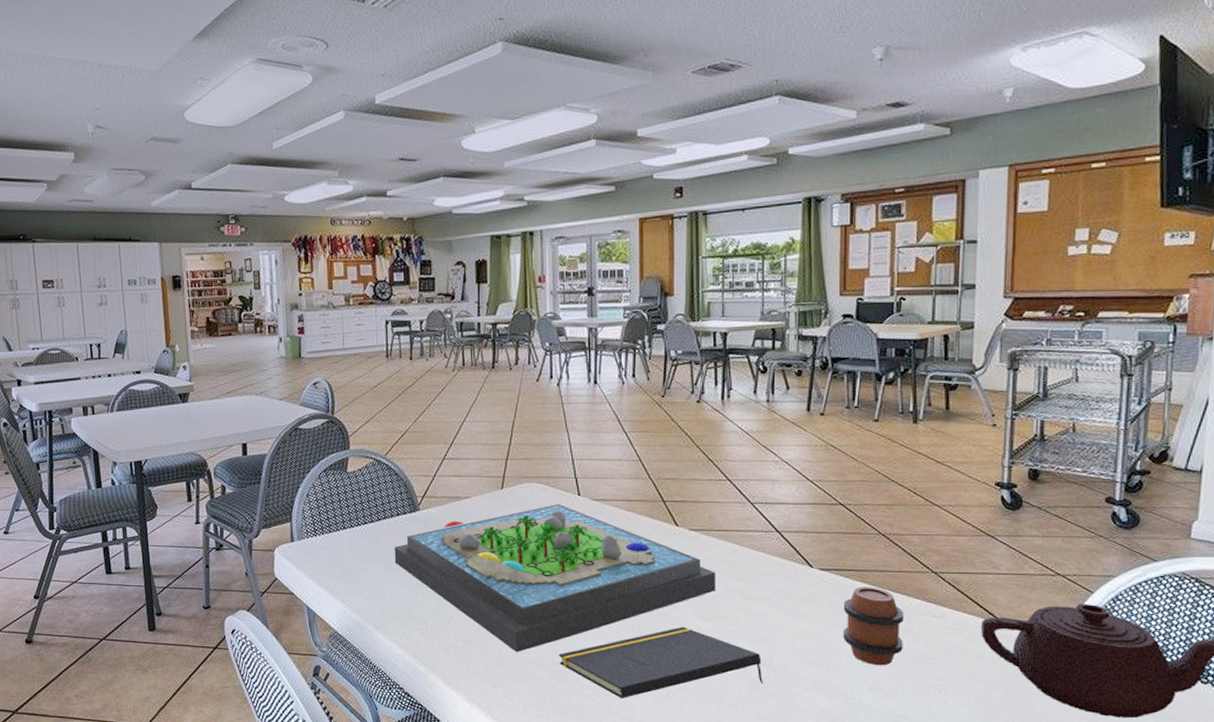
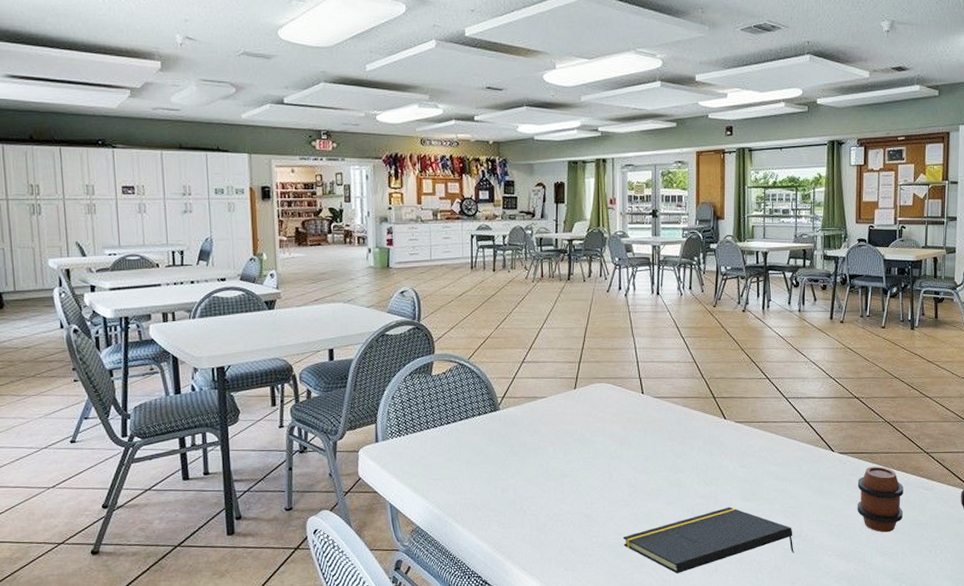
board game: present [394,503,716,652] -> none [475,401,757,537]

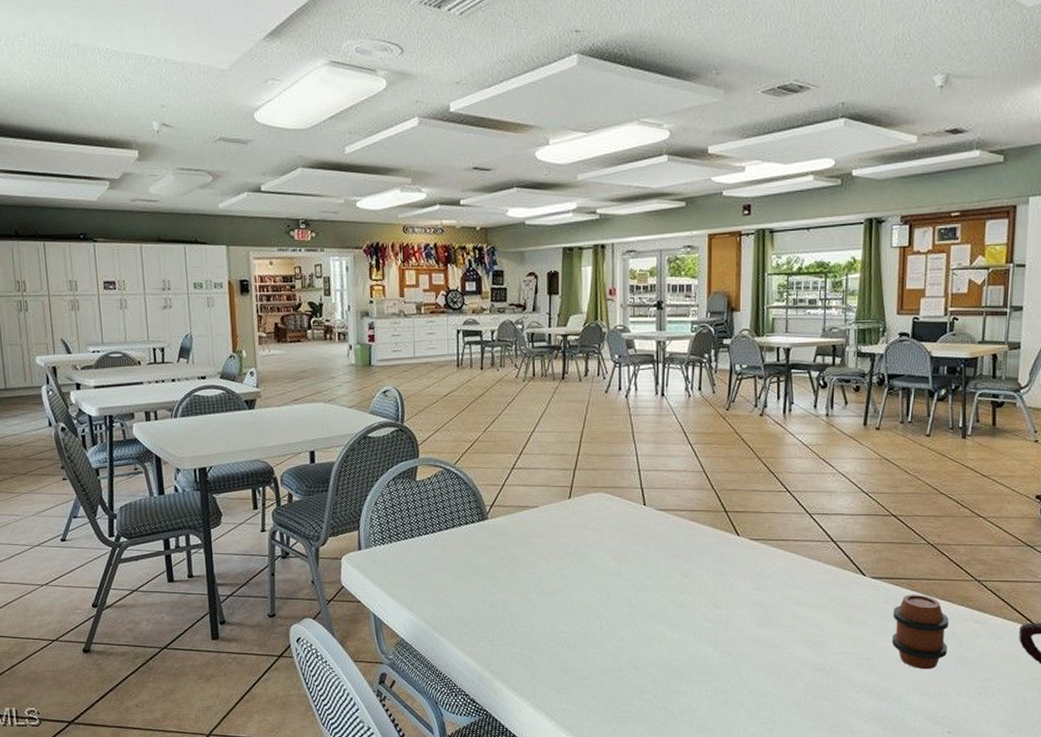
notepad: present [622,507,795,573] -> none [621,633,817,703]

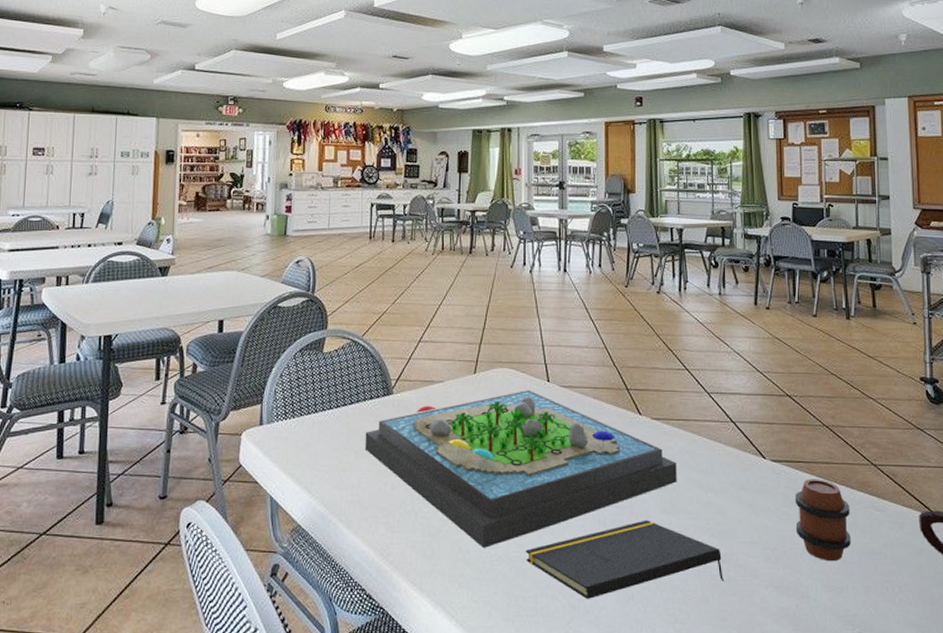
board game: none [462,513,774,658] -> present [365,389,677,548]
notepad: none [621,633,817,703] -> present [525,520,725,599]

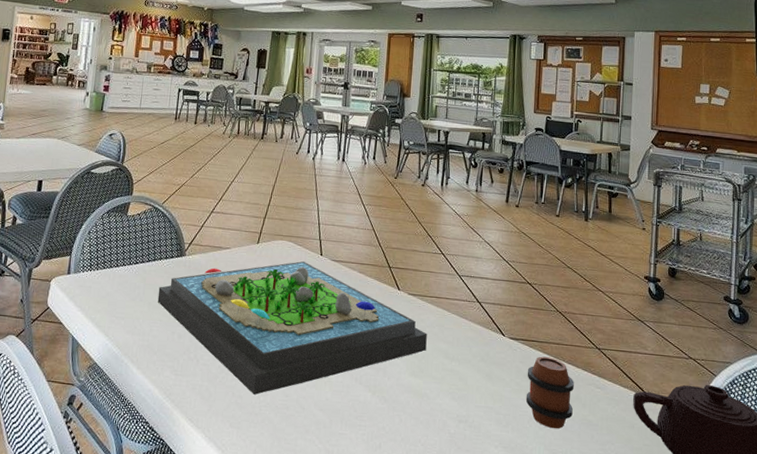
notepad: present [525,520,725,599] -> none [290,381,461,445]

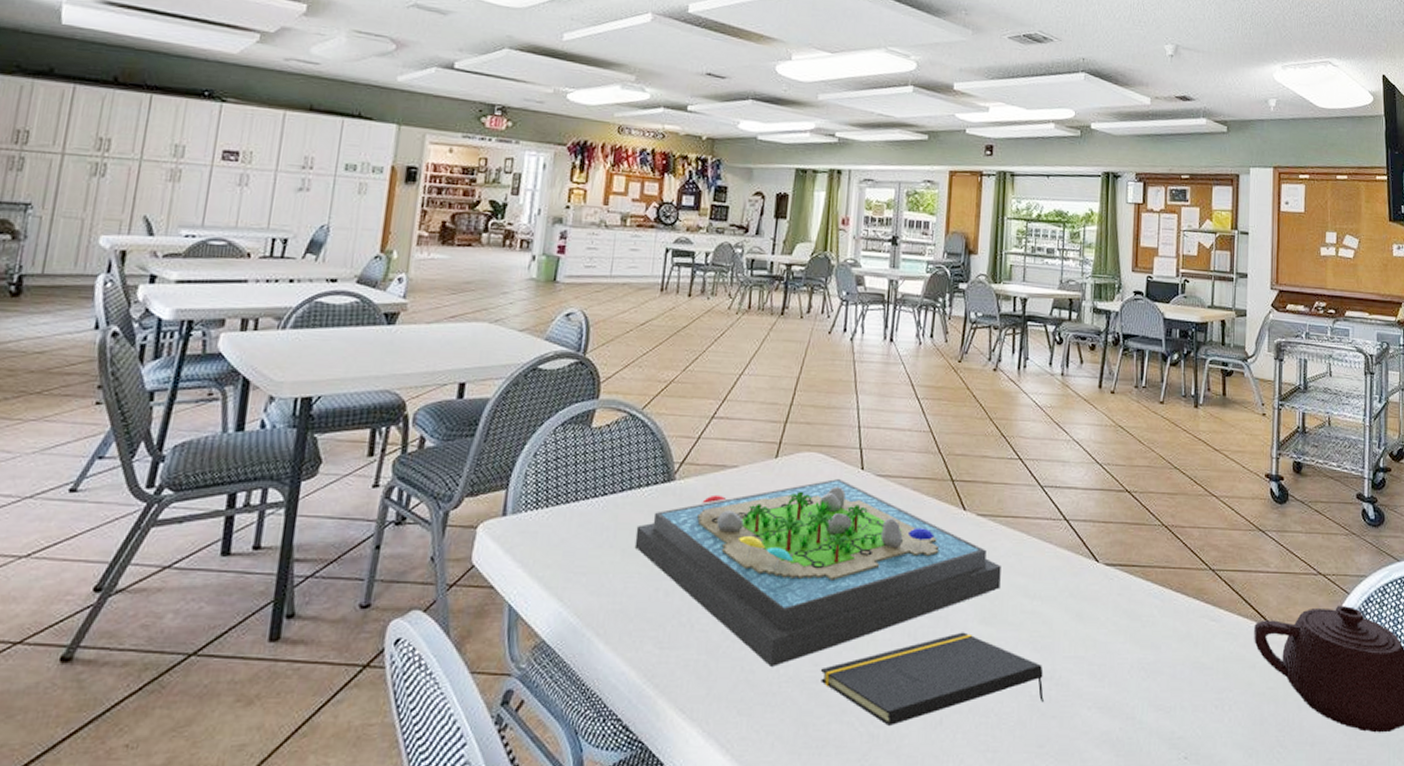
notepad: none [290,381,461,445] -> present [820,632,1045,726]
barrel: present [525,356,574,429] -> none [1125,585,1184,678]

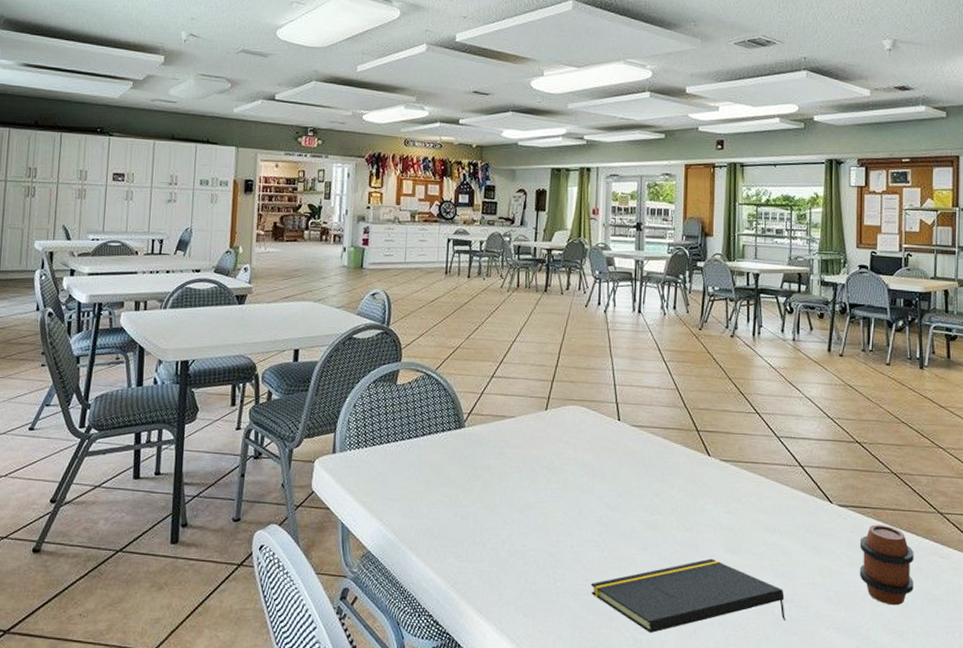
board game: present [634,478,1001,666] -> none [435,427,744,580]
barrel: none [1125,585,1184,678] -> present [859,524,914,606]

